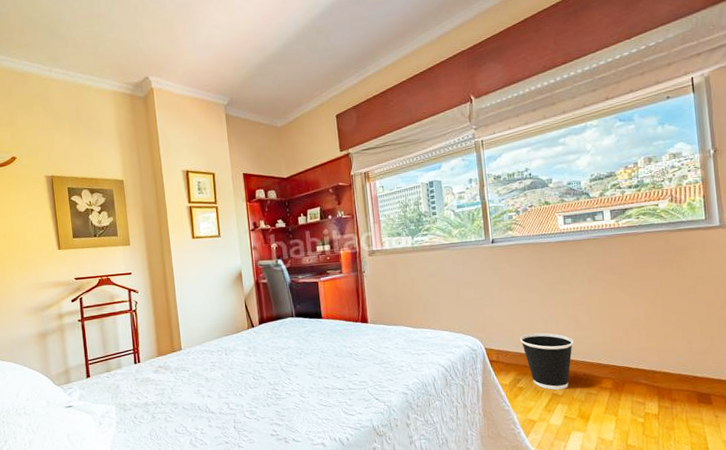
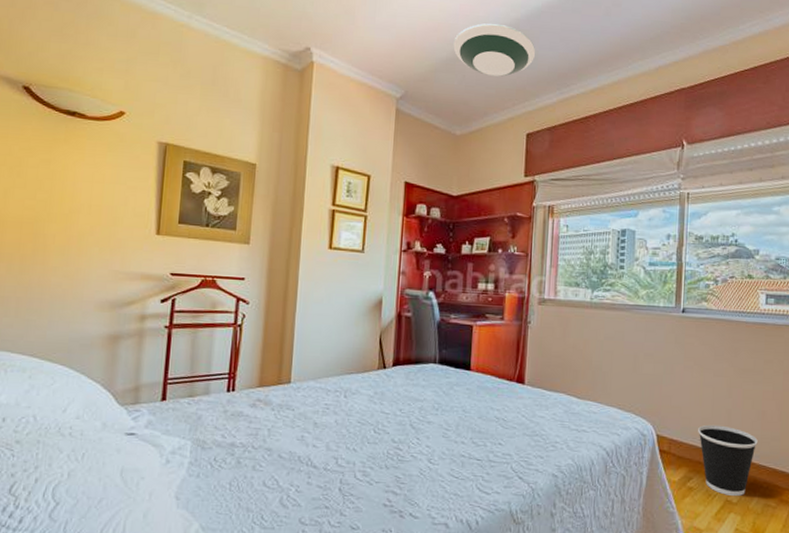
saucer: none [262,26,333,72] -> present [453,23,536,77]

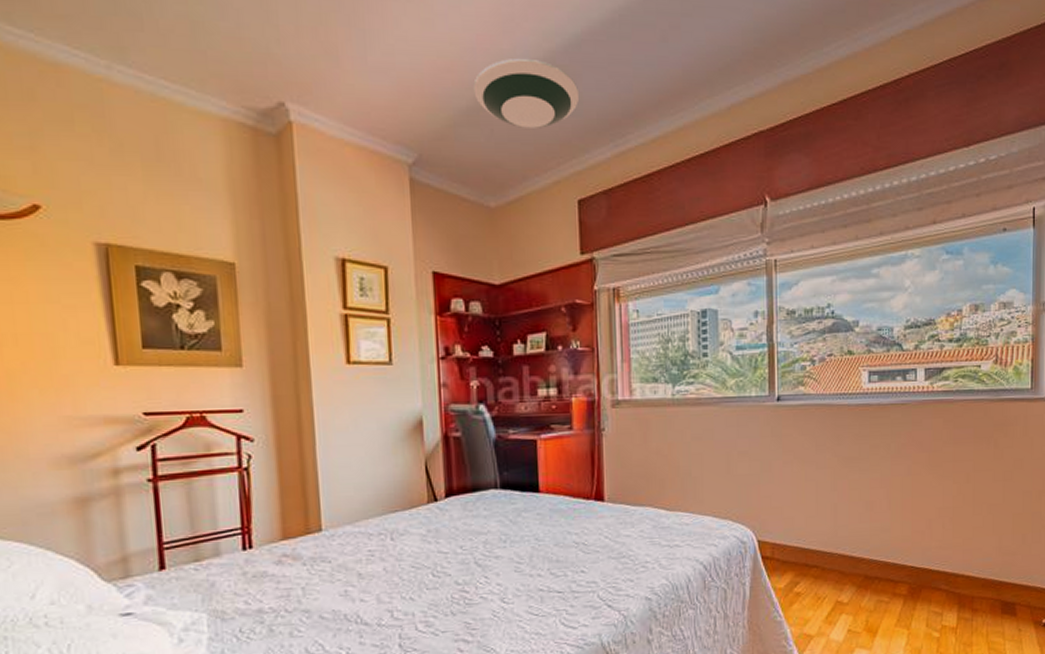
wastebasket: present [698,424,758,497] -> none [802,522,867,597]

